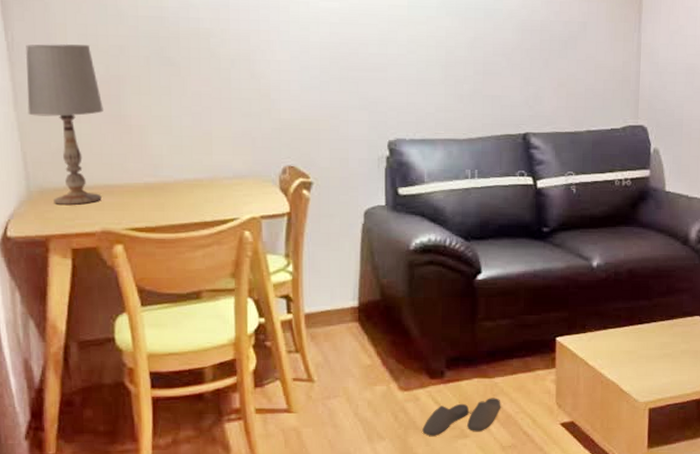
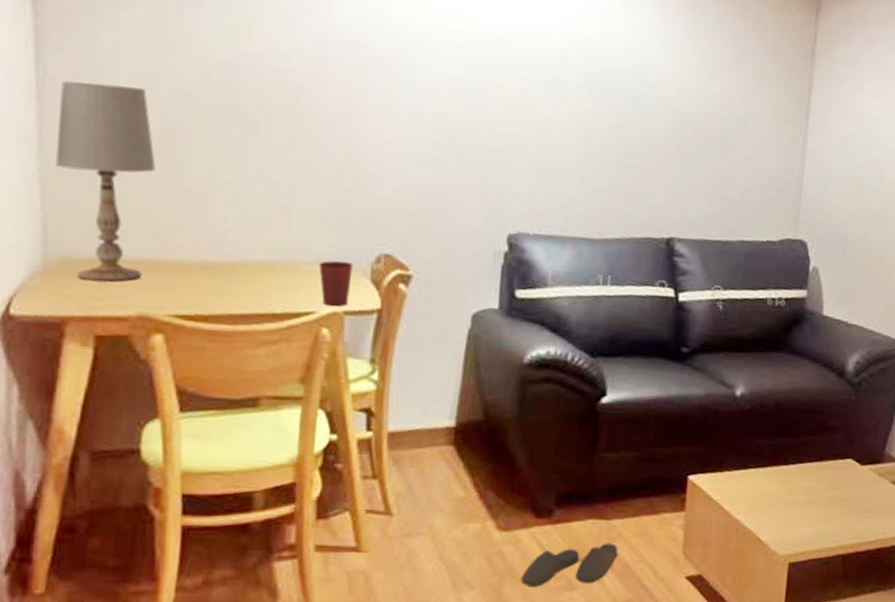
cup: none [238,175,265,212] -> present [319,261,353,306]

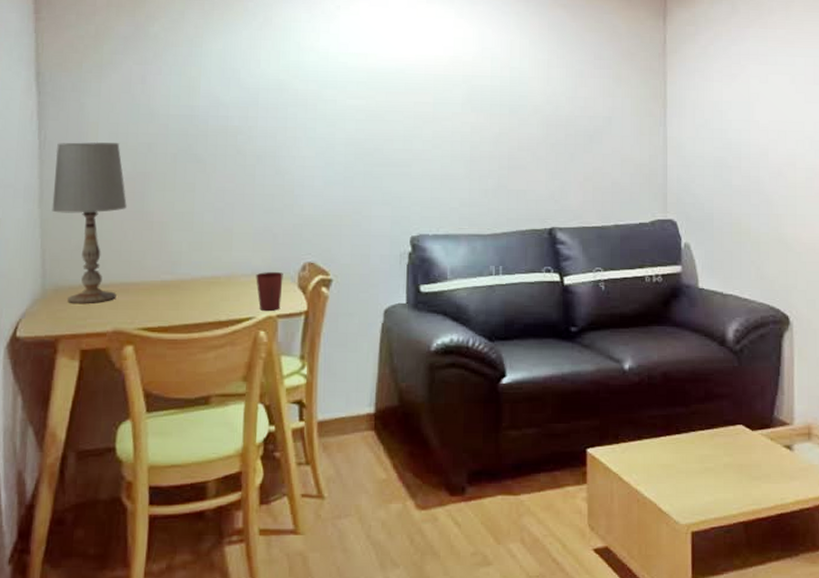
slippers: present [521,543,618,586] -> none [440,518,528,563]

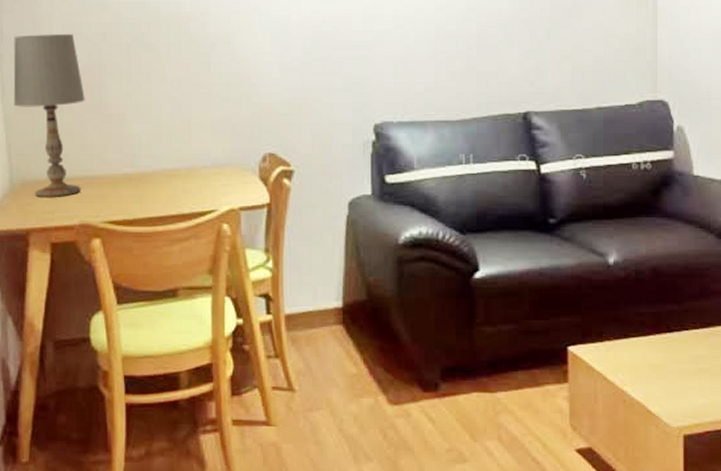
cup: present [256,272,283,311] -> none [216,164,244,203]

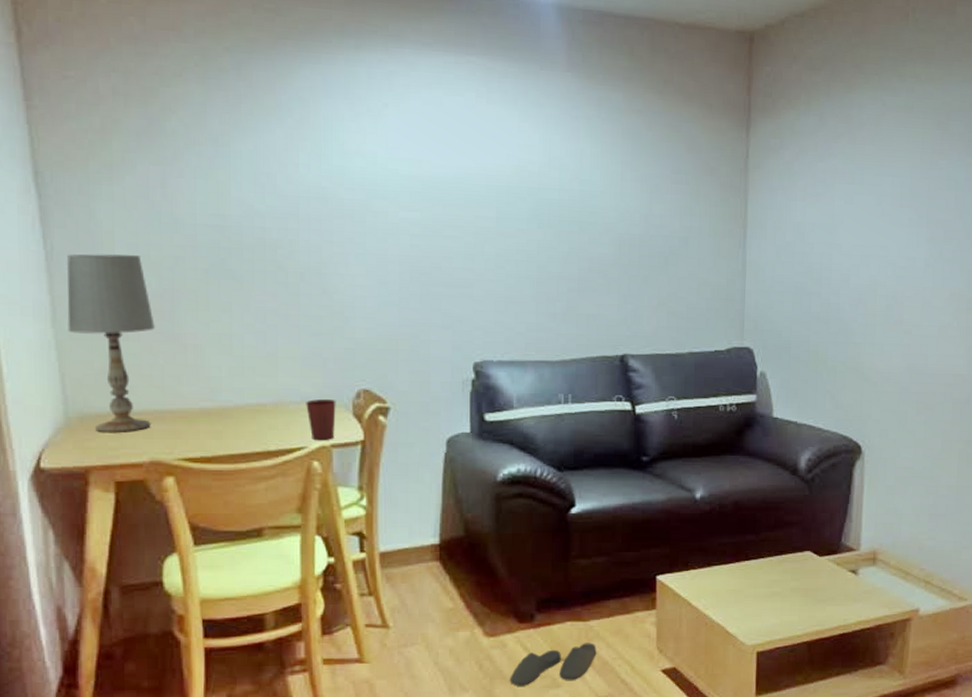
cup: none [216,164,244,203] -> present [306,399,336,440]
slippers: none [415,416,505,459] -> present [510,643,597,686]

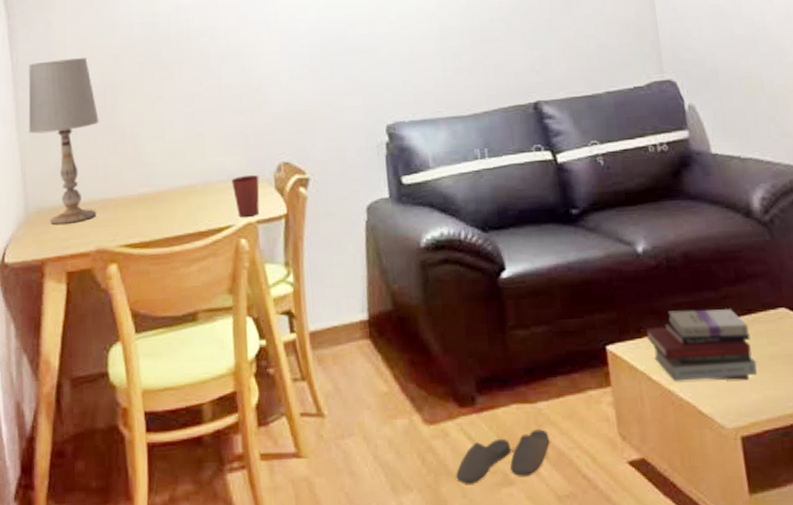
books: none [692,549,780,607] -> present [646,308,758,382]

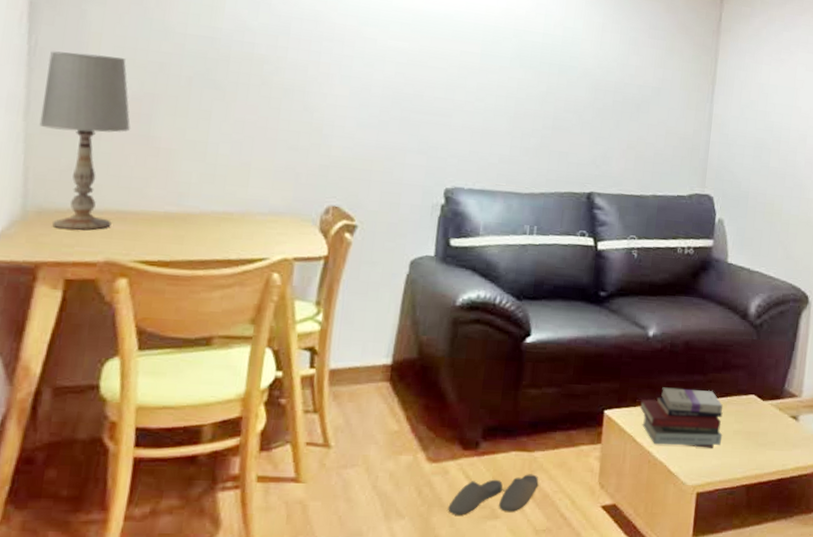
cup: present [231,175,260,217] -> none [273,212,304,253]

